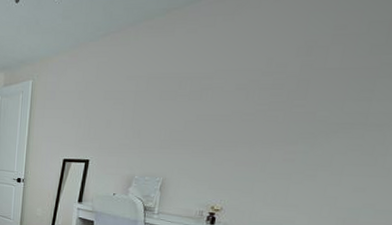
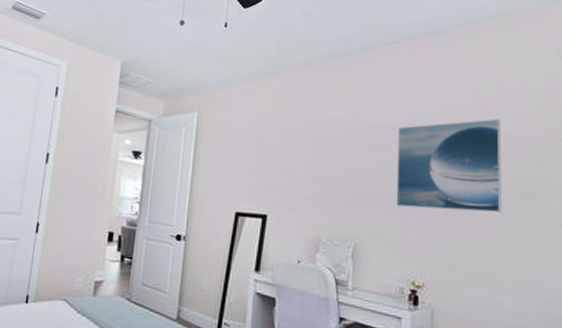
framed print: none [205,57,328,147] -> present [396,118,502,213]

